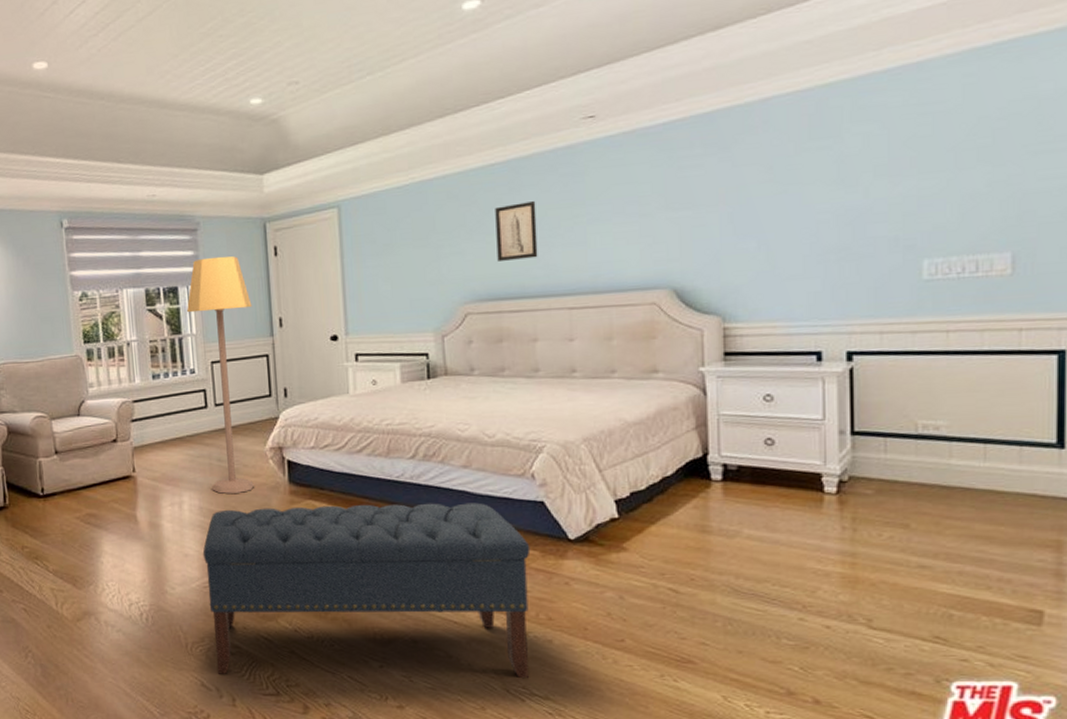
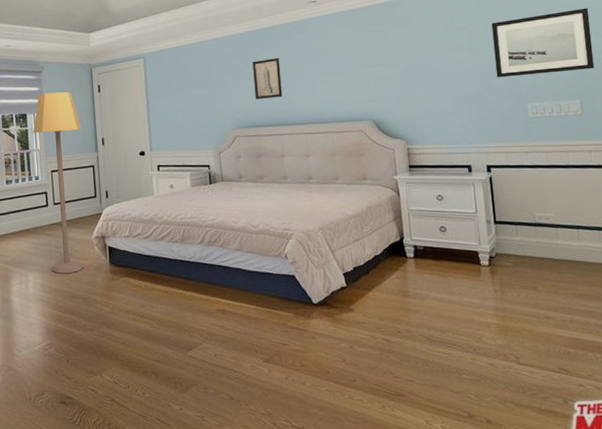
bench: present [202,502,531,679] -> none [43,277,289,422]
wall art: none [875,108,1044,222] -> present [491,8,595,78]

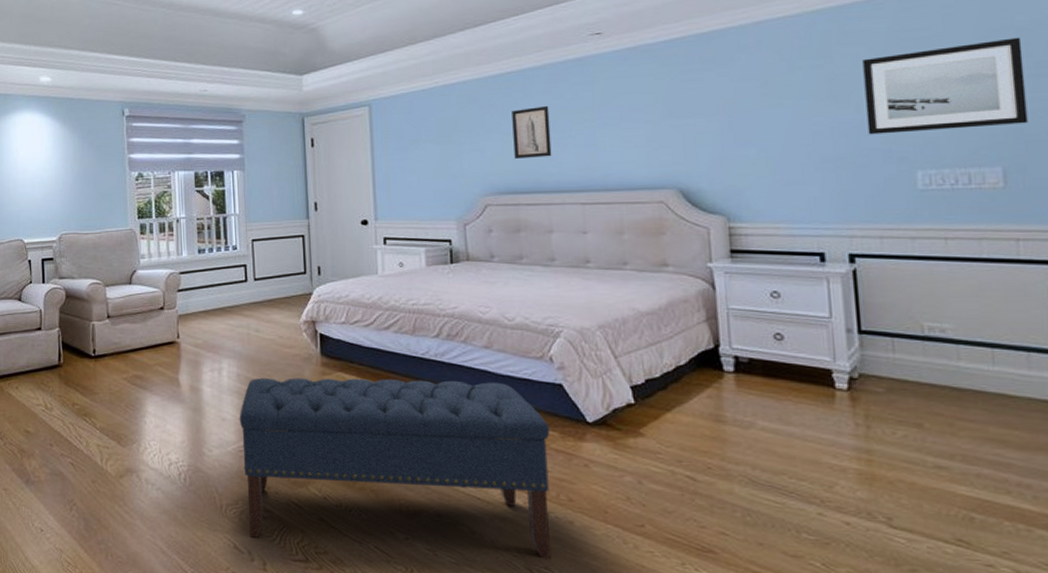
lamp: present [33,91,83,274] -> none [231,145,290,362]
bench: none [43,277,289,422] -> present [239,377,551,559]

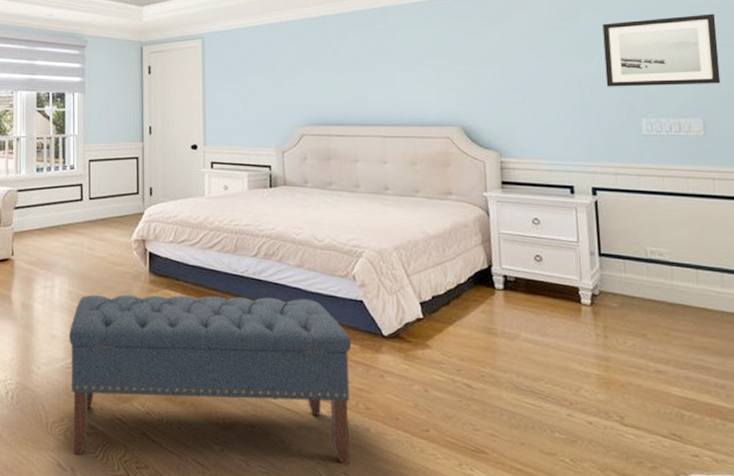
wall art: present [512,106,552,159] -> none [326,48,359,94]

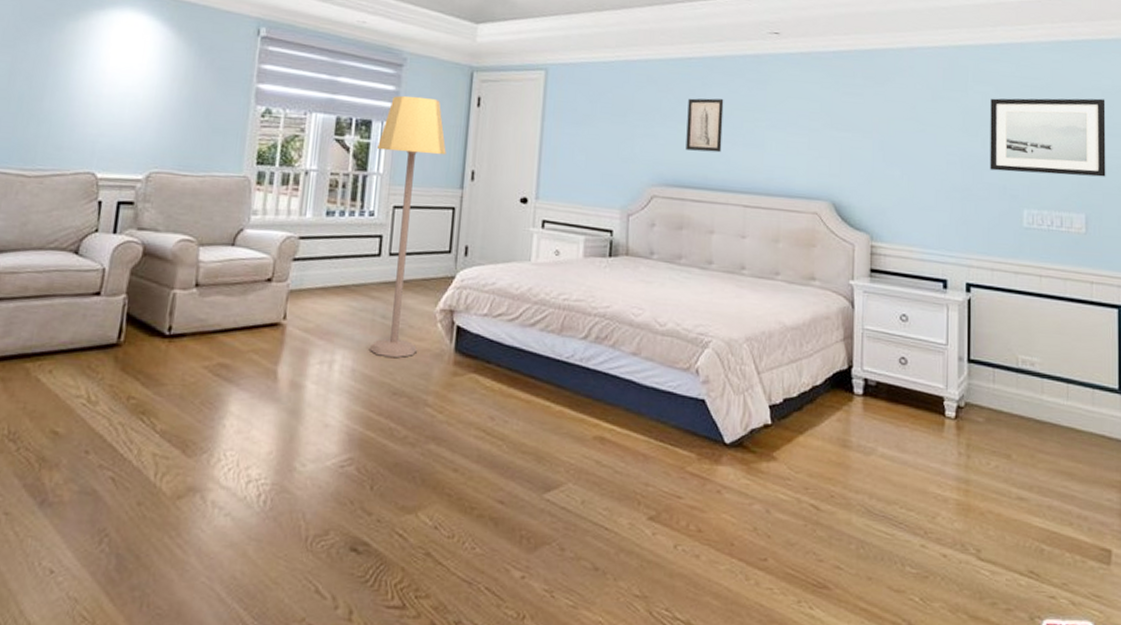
bench: present [68,294,352,465] -> none [337,375,688,599]
lamp: none [72,70,127,280] -> present [368,95,446,357]
wall art: none [326,48,359,94] -> present [686,98,724,153]

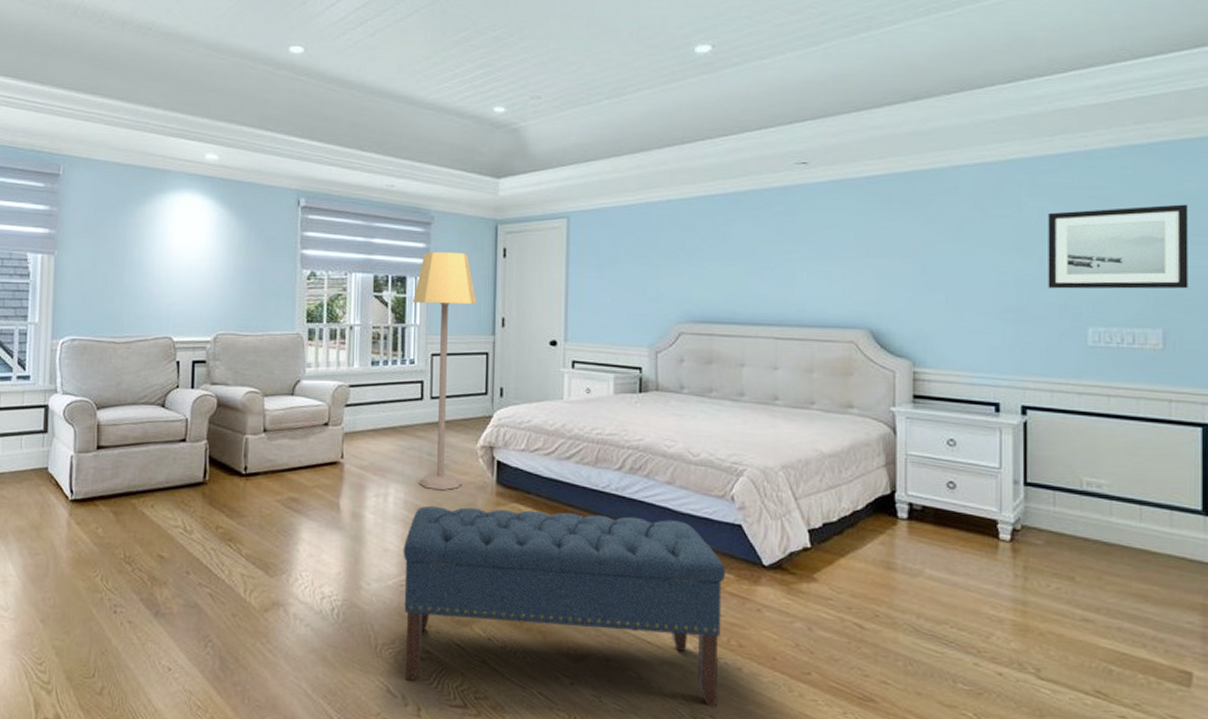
bench: none [337,375,688,599] -> present [403,505,726,707]
wall art: present [686,98,724,153] -> none [712,234,750,287]

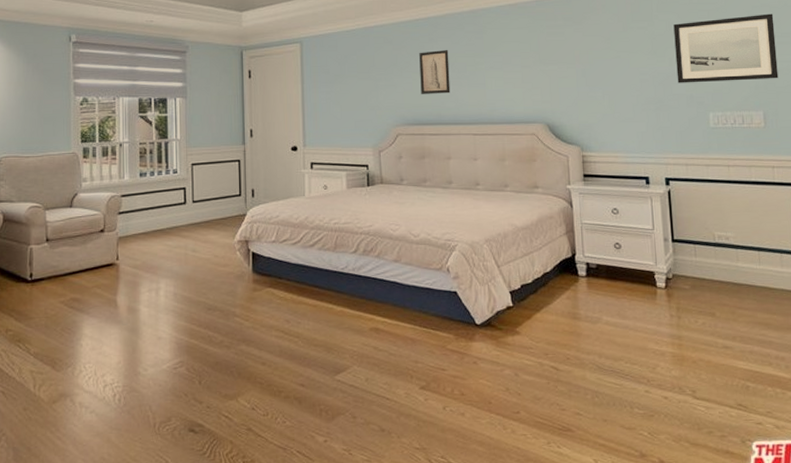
bench: present [403,505,726,707] -> none [174,292,447,453]
lamp: present [413,251,477,490] -> none [174,75,228,281]
wall art: none [712,234,750,287] -> present [419,50,451,94]

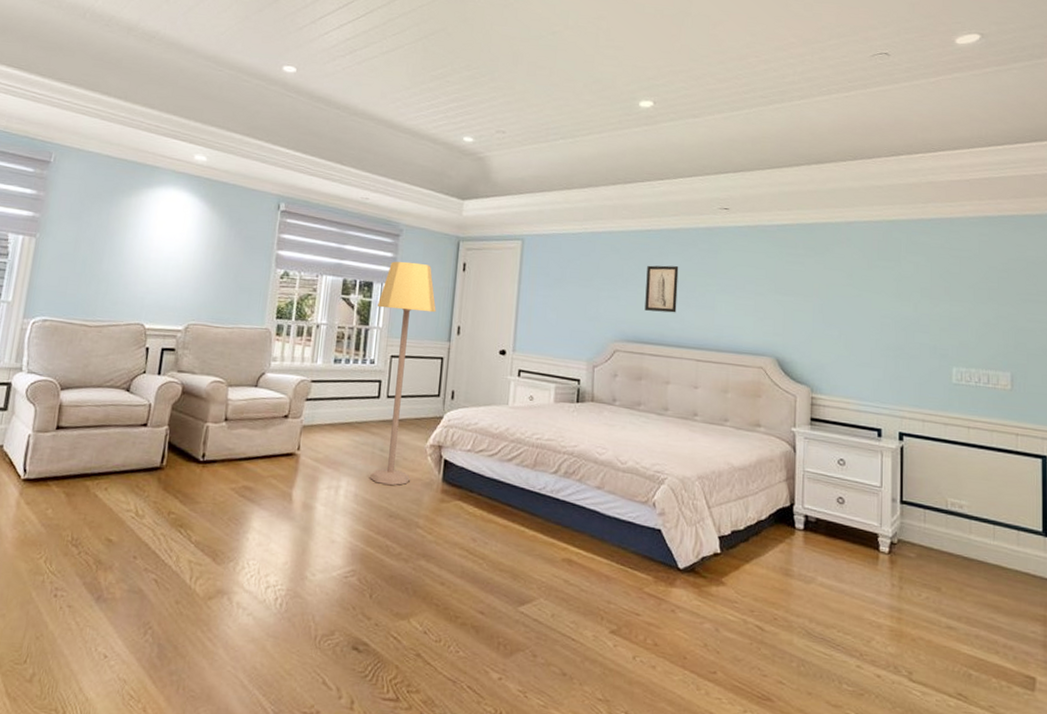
lamp: none [174,75,228,281] -> present [369,261,436,485]
wall art: present [673,13,779,83] -> none [921,267,1030,340]

